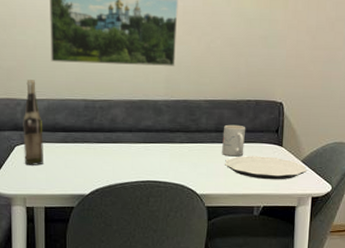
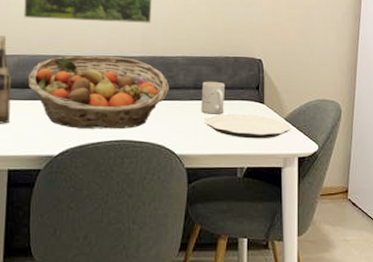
fruit basket: none [59,99,192,171] -> present [28,56,170,130]

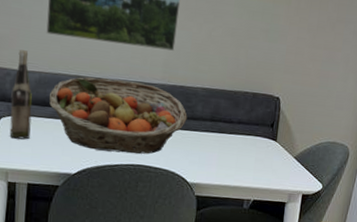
mug: present [201,81,226,114] -> none [216,114,242,148]
plate: present [205,113,292,139] -> none [218,147,300,175]

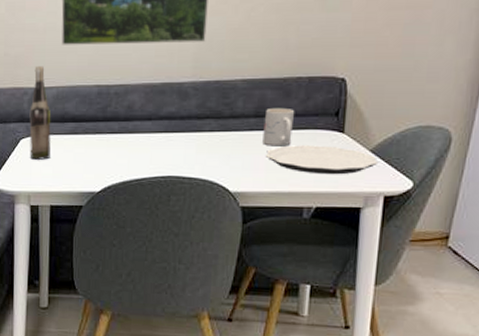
fruit basket: present [49,77,187,154] -> none [68,84,225,165]
mug: none [216,114,242,148] -> present [262,107,295,147]
plate: none [218,147,300,175] -> present [266,145,379,175]

